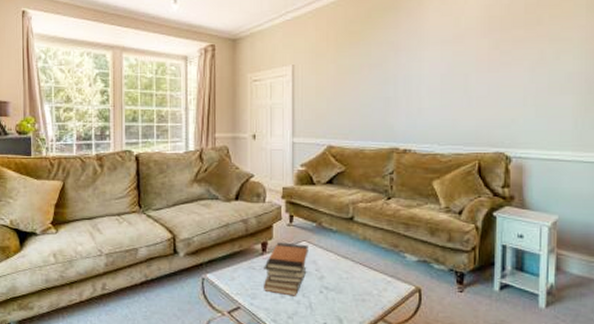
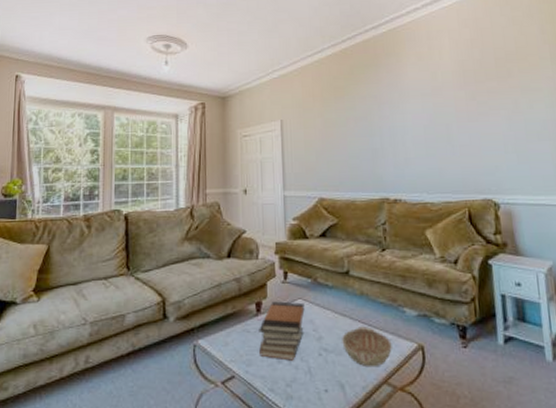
decorative bowl: none [343,269,390,306] -> present [342,326,392,368]

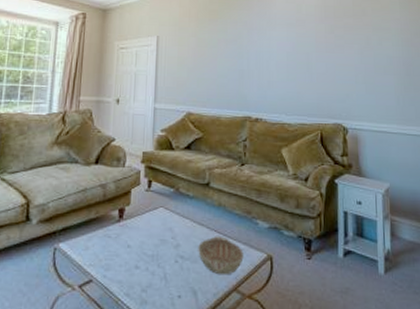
book stack: present [259,301,305,361] -> none [118,208,165,267]

